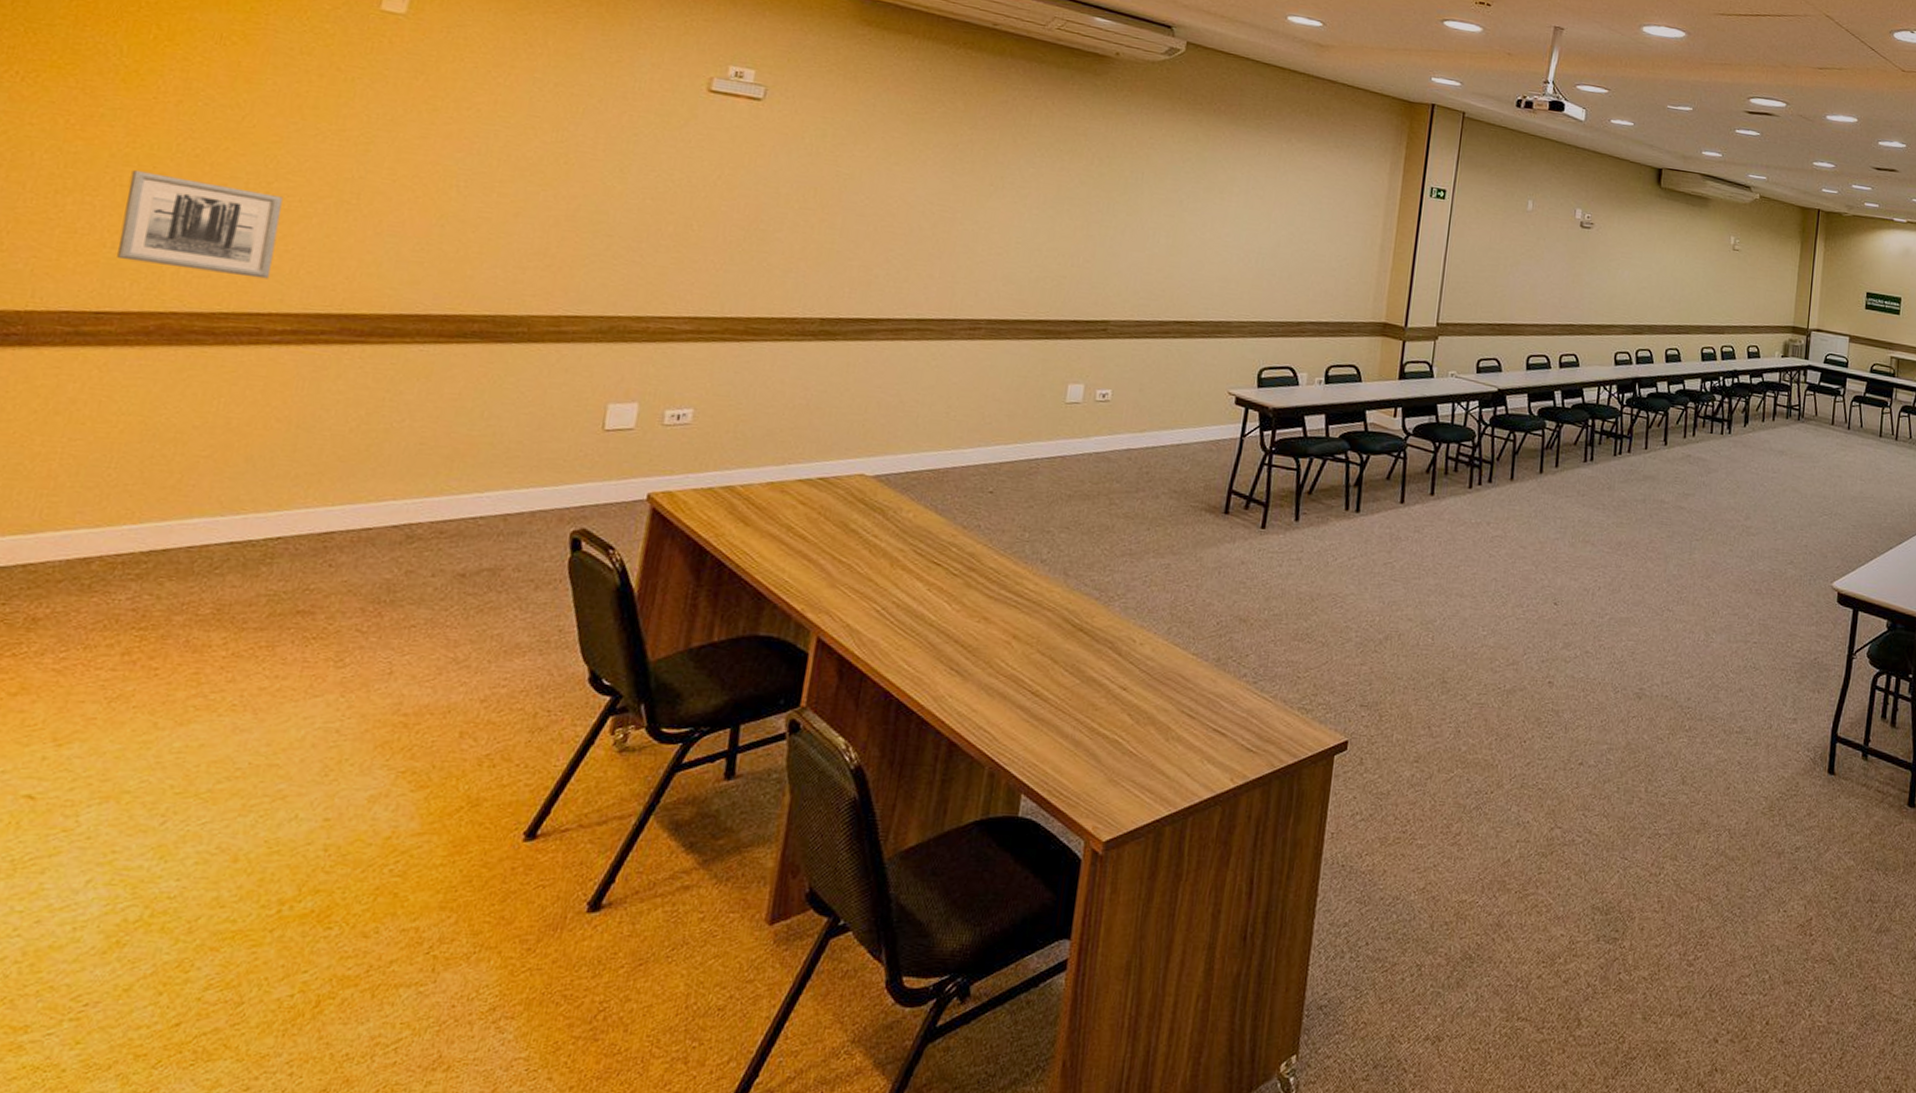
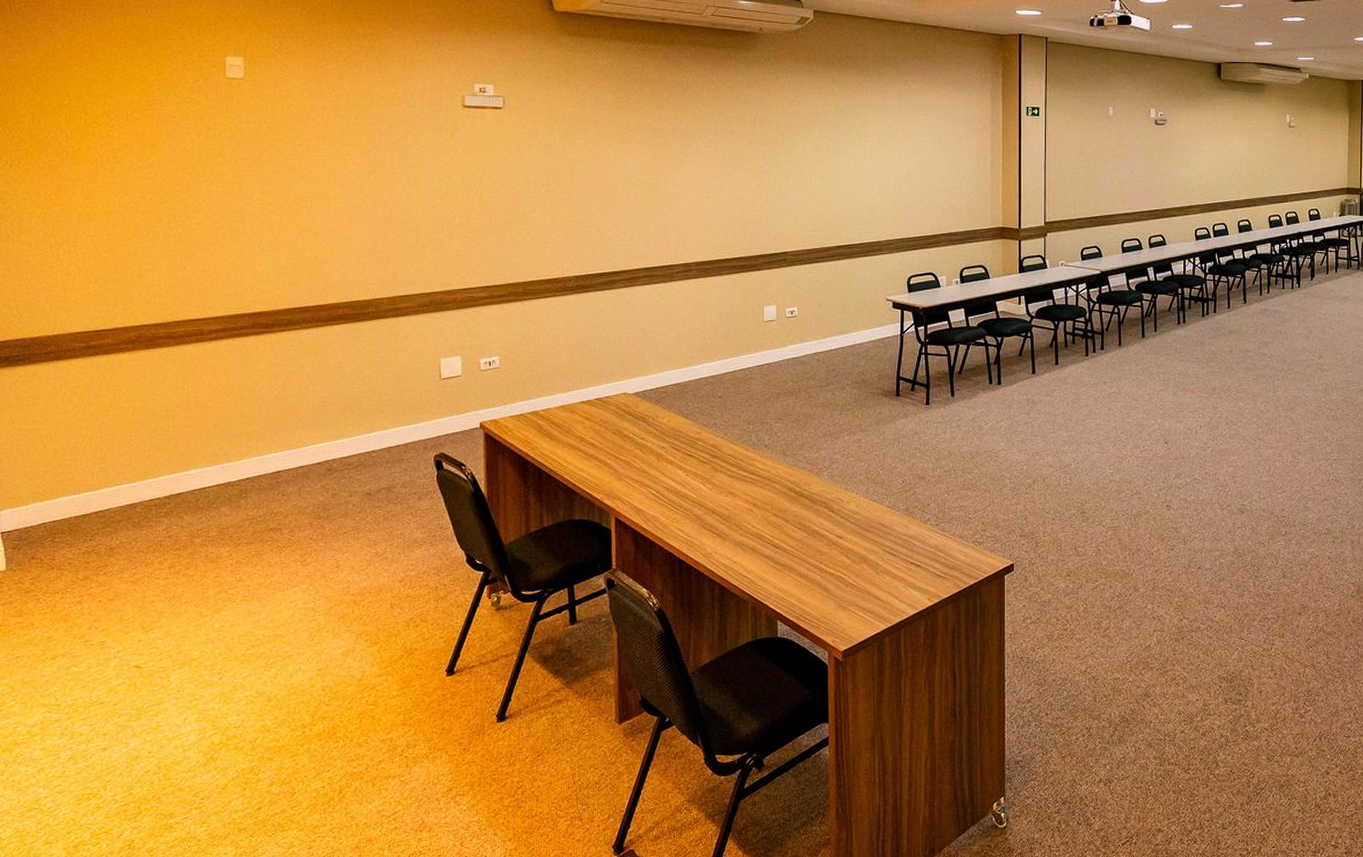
wall art: present [117,170,283,279] -> none [95,224,199,293]

